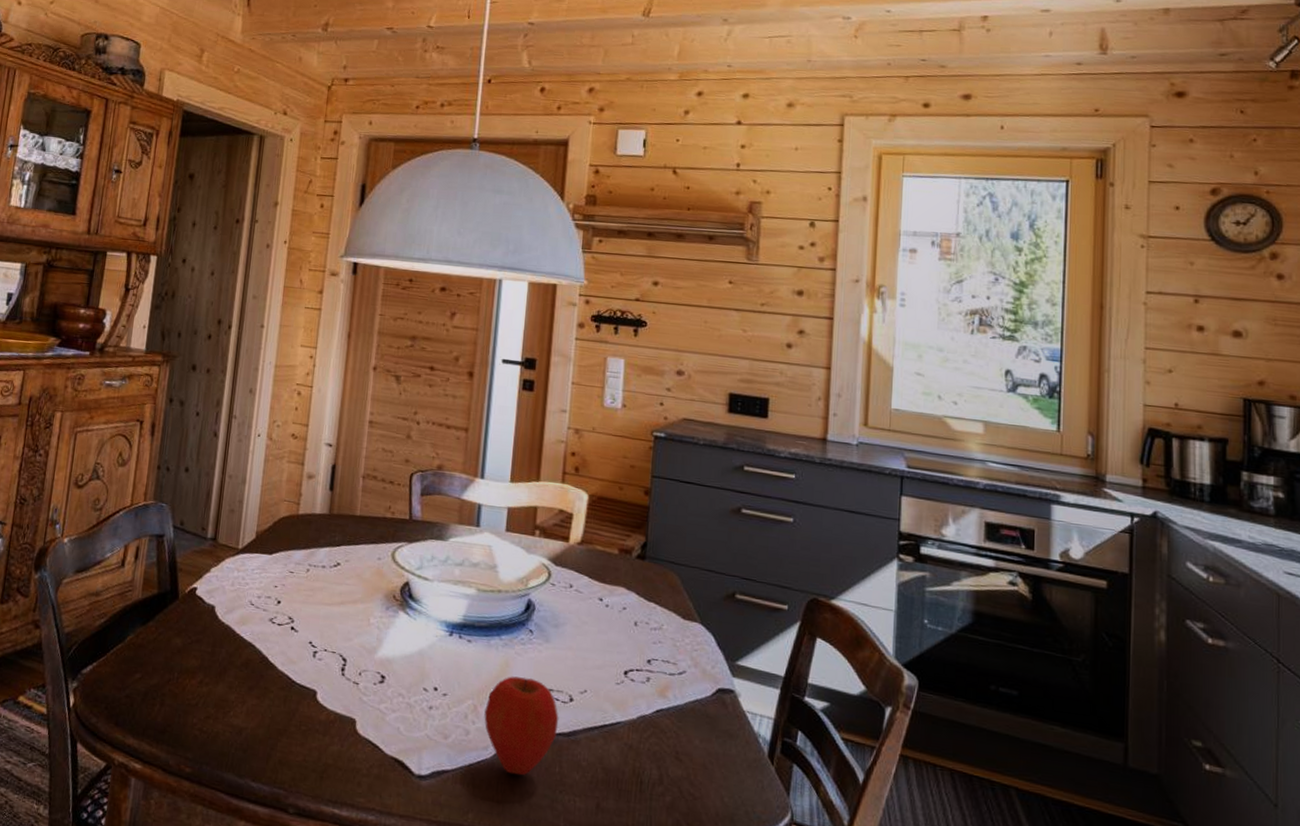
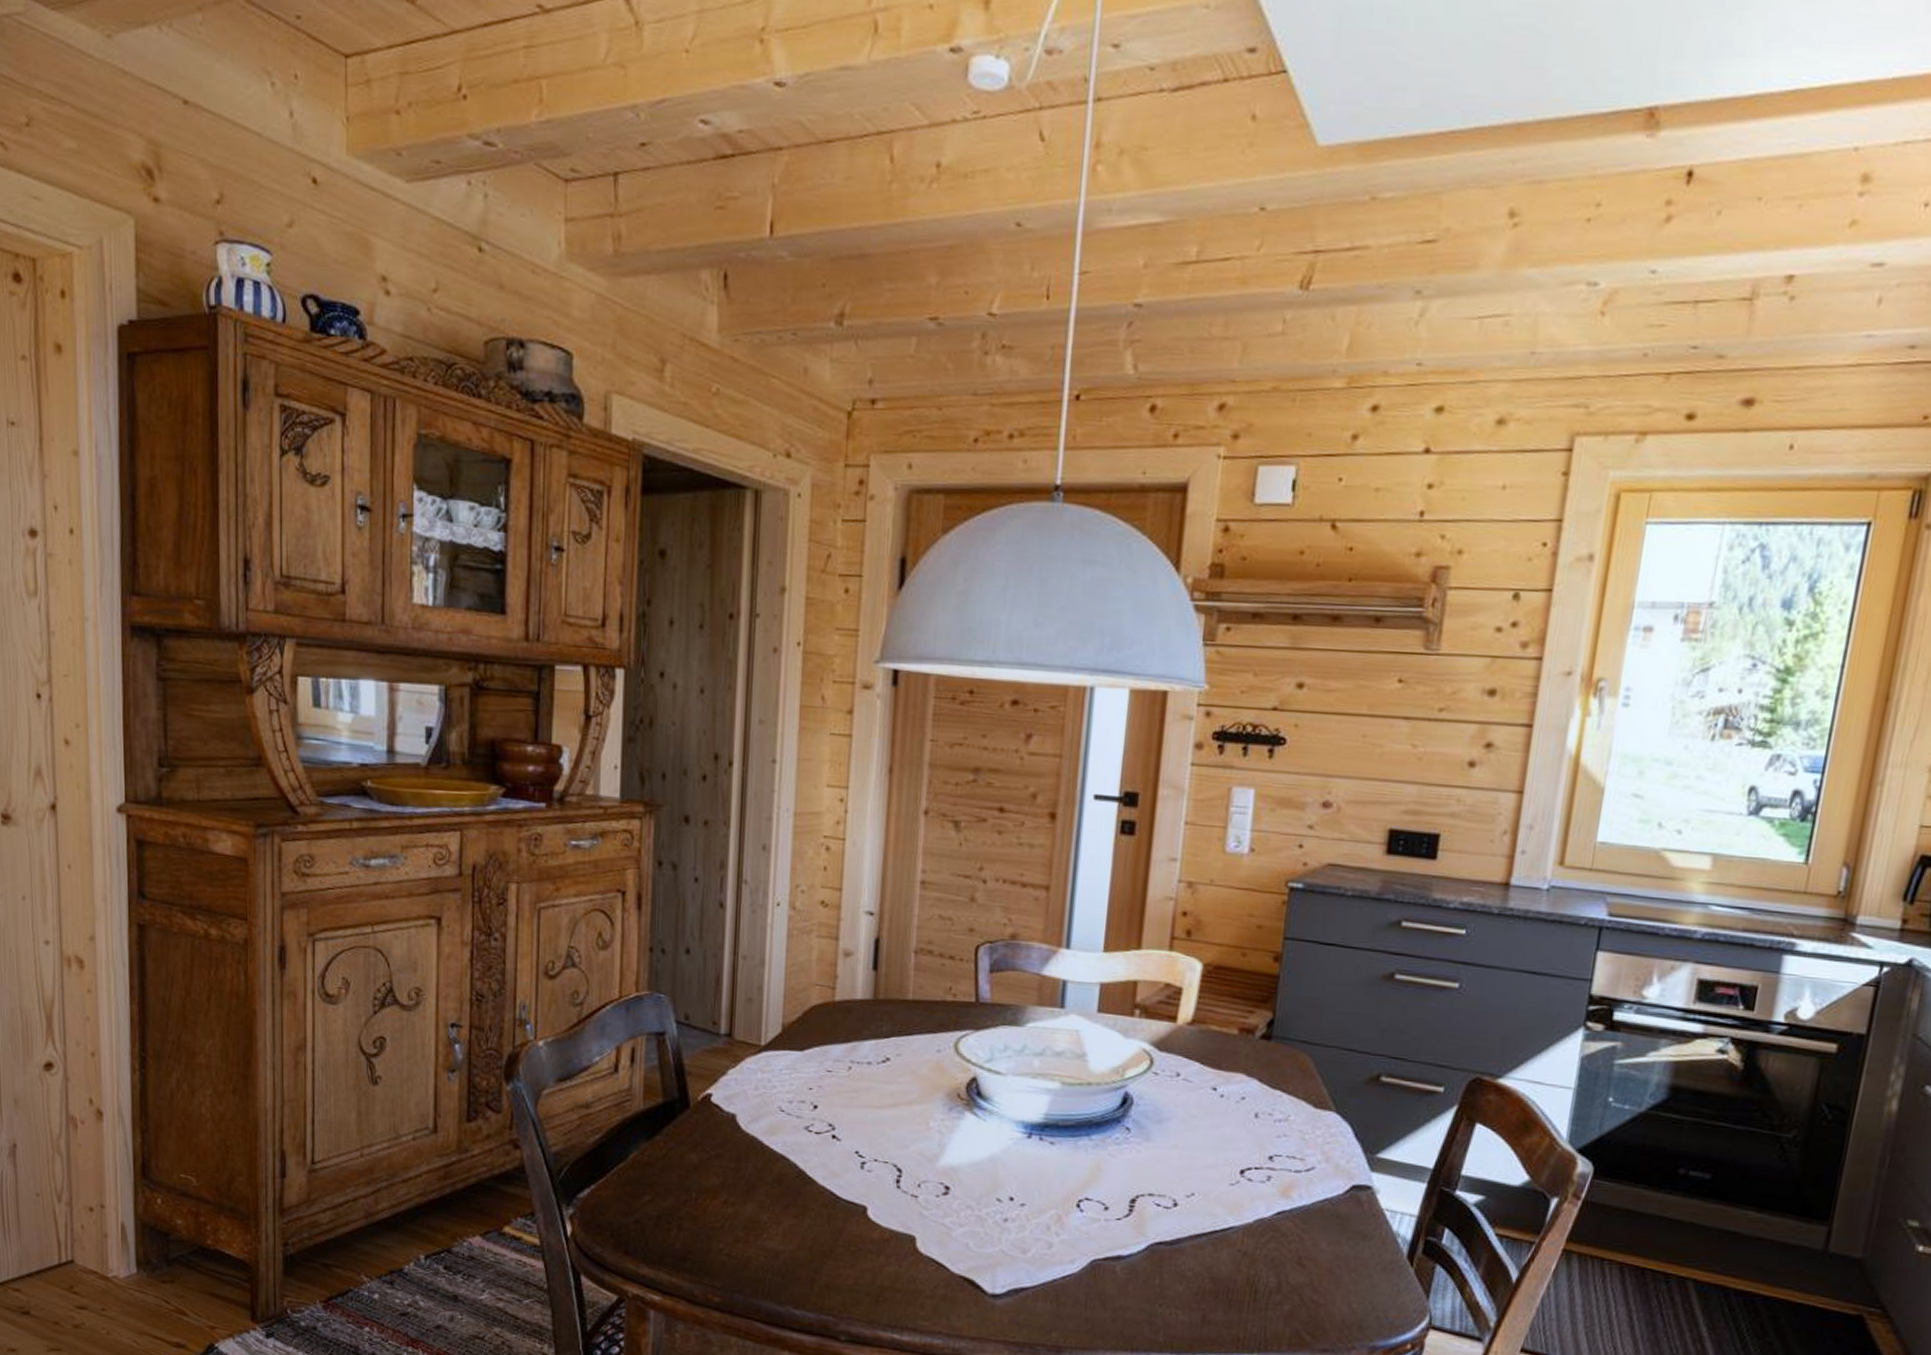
apple: present [484,676,559,776] -> none [1070,1181,1160,1290]

